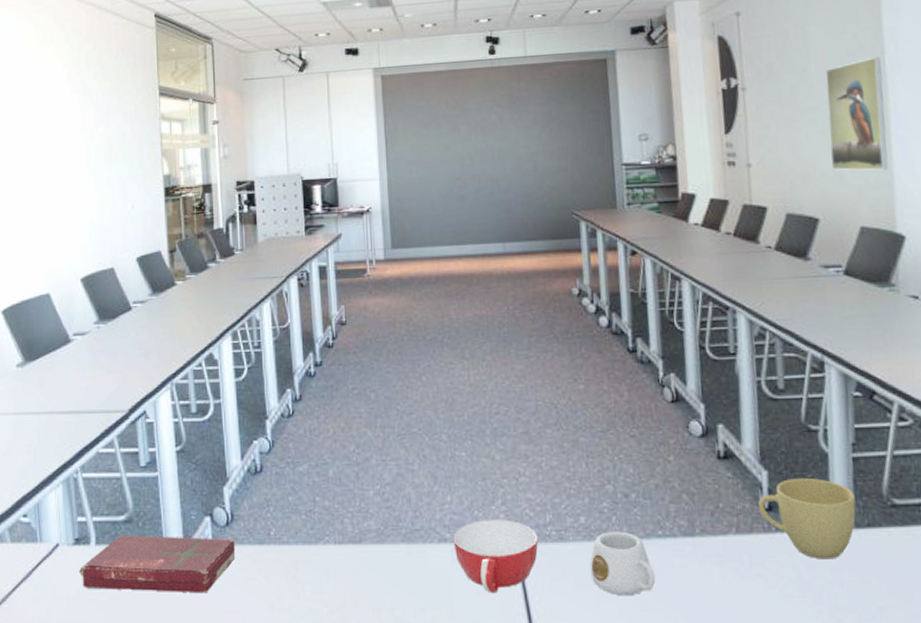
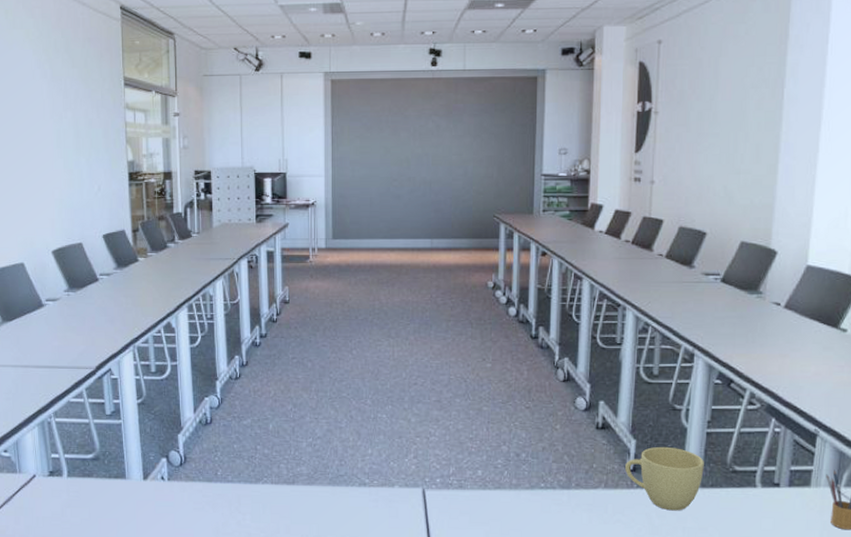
book: present [79,535,236,594] -> none [53,470,188,519]
bowl: present [453,519,539,594] -> none [371,469,442,528]
mug: present [590,531,656,596] -> none [482,483,535,533]
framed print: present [825,56,889,171] -> none [723,90,781,193]

